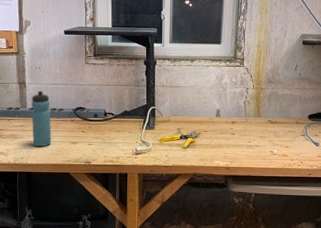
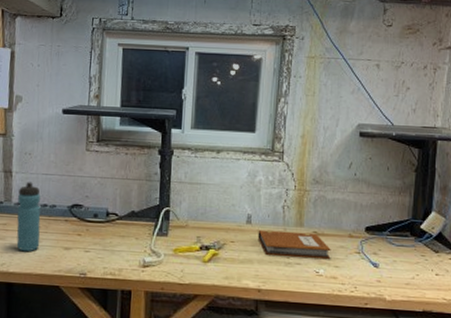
notebook: none [225,121,282,141] -> present [257,229,331,259]

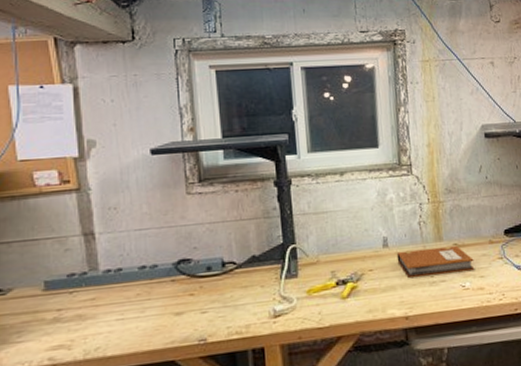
water bottle: present [16,182,41,252] -> none [106,242,143,328]

